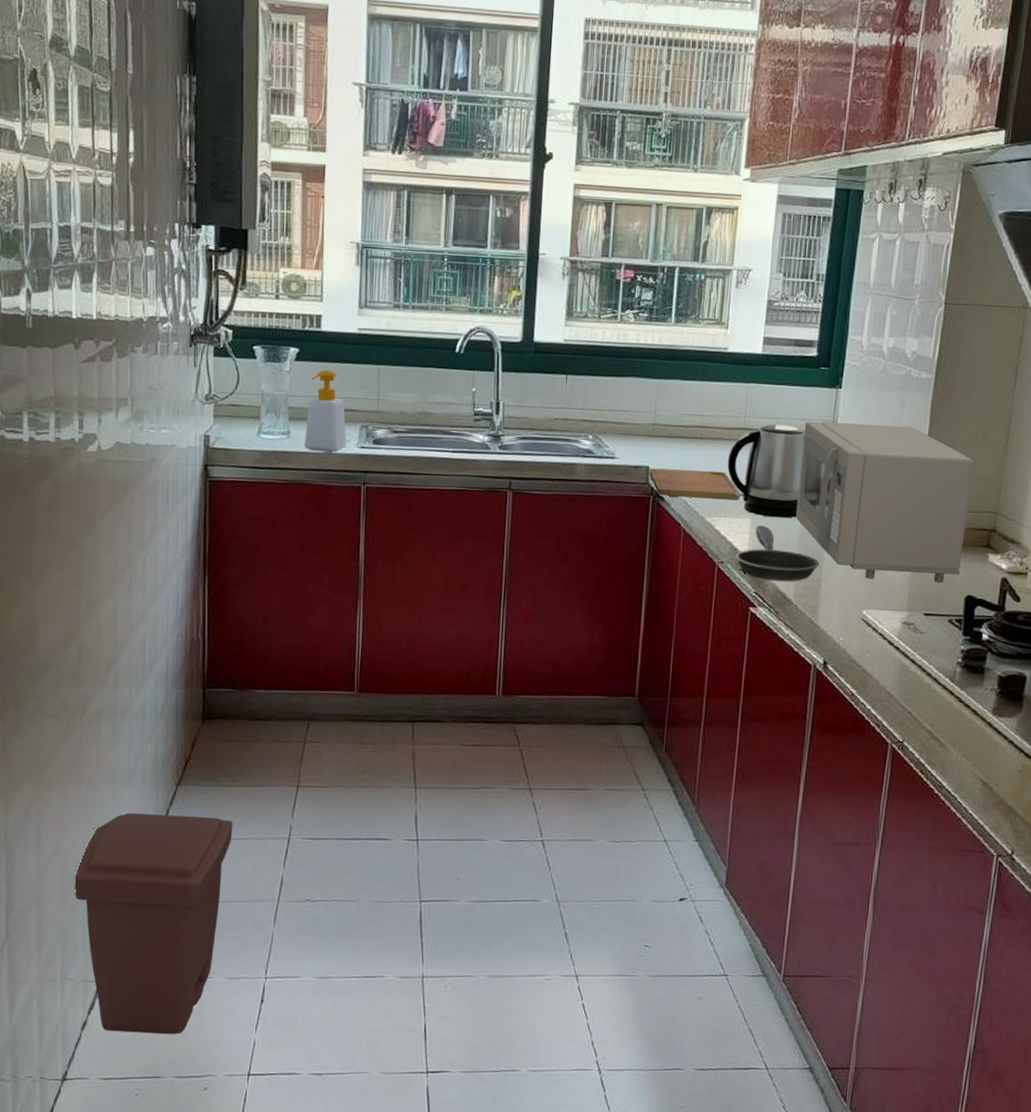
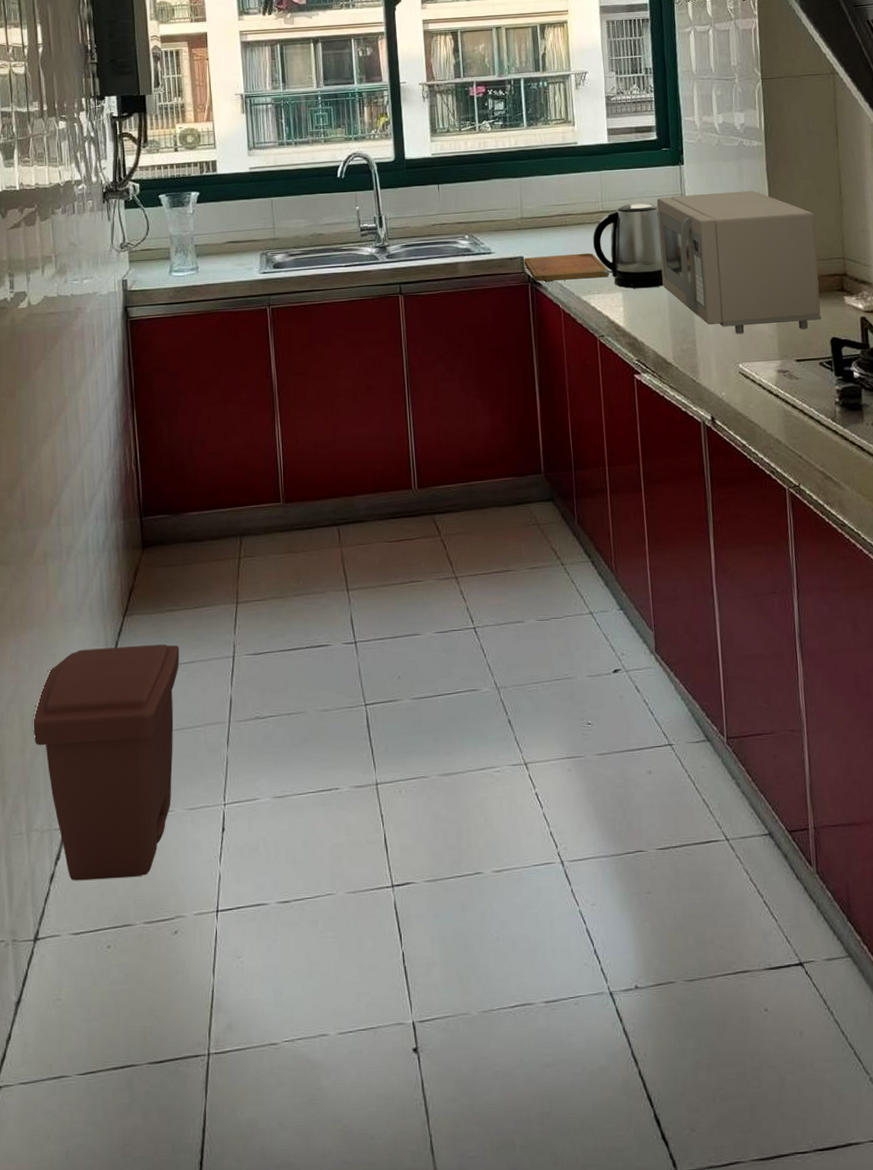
soap bottle: present [304,369,347,452] -> none [212,207,250,282]
frying pan: present [735,525,819,582] -> none [613,297,692,348]

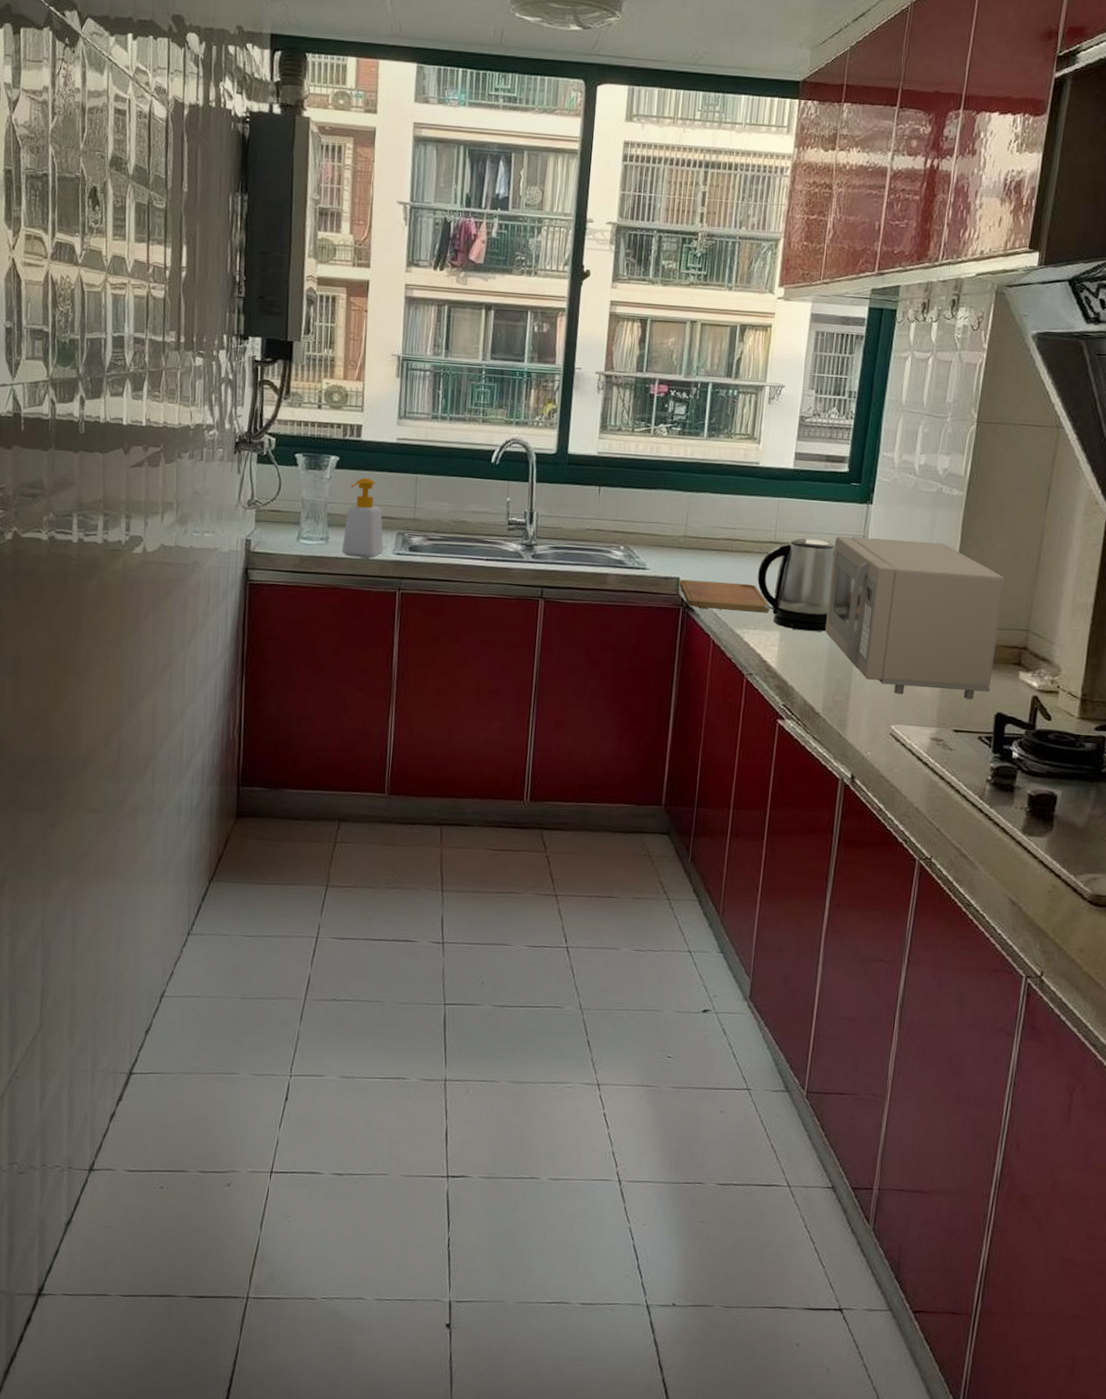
trash can: present [32,644,180,881] -> none [106,907,263,1129]
soap bottle: none [212,207,250,282] -> present [342,477,384,558]

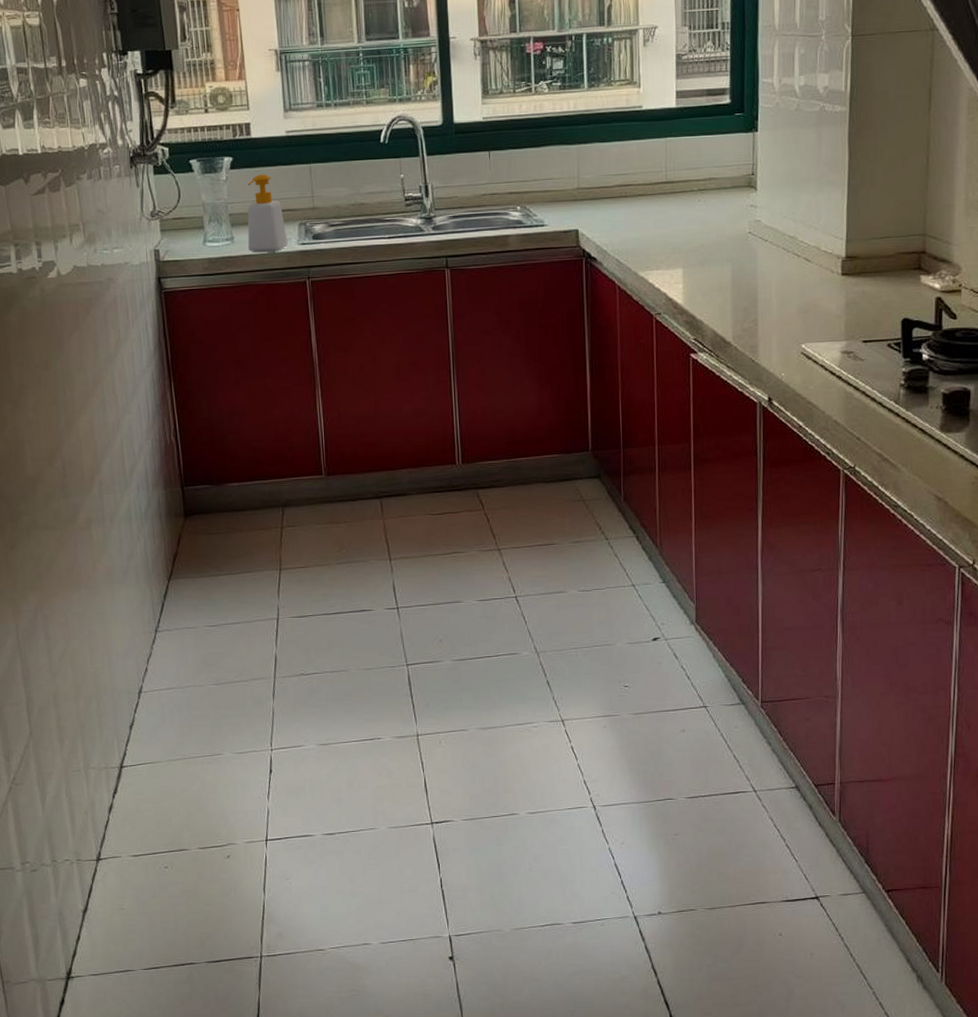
cutting board: present [679,579,770,613] -> none [579,226,670,256]
kettle: present [757,537,835,632] -> none [654,173,728,265]
microwave: present [825,536,1005,699] -> none [725,160,897,314]

